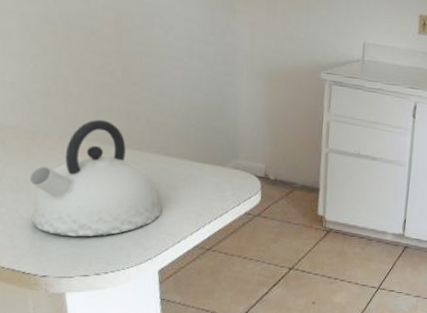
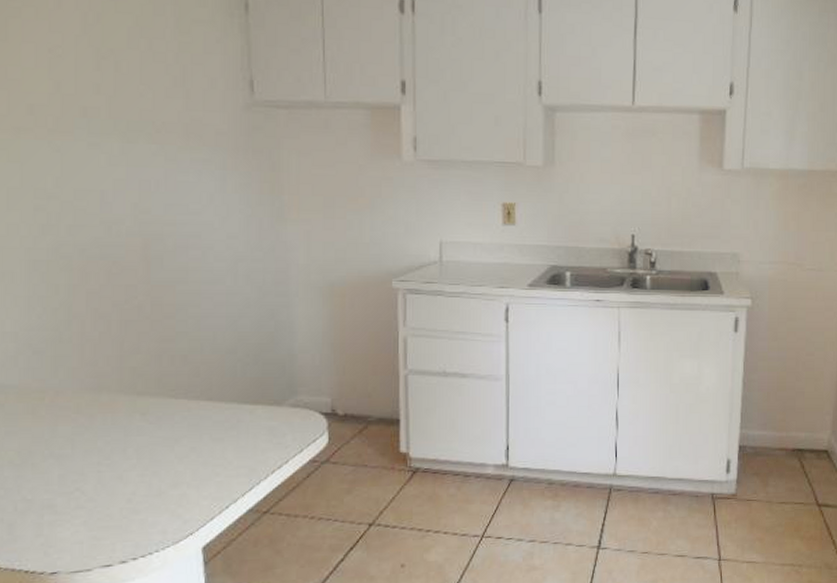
kettle: present [29,119,163,237] -> none [35,365,206,517]

